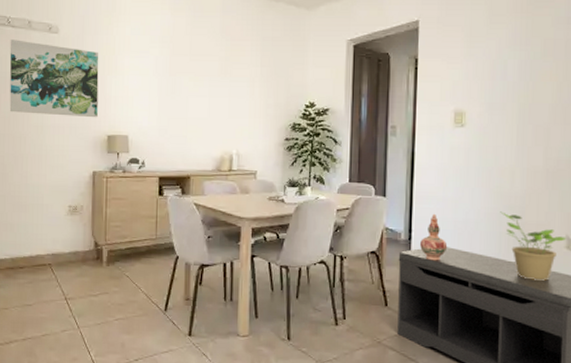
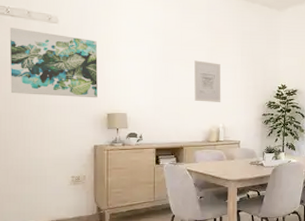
wall art: none [204,73,236,124] -> present [194,60,221,102]

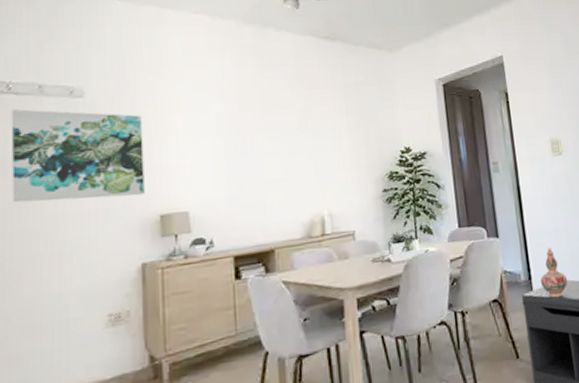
wall art: present [194,60,221,102] -> none [282,127,324,183]

